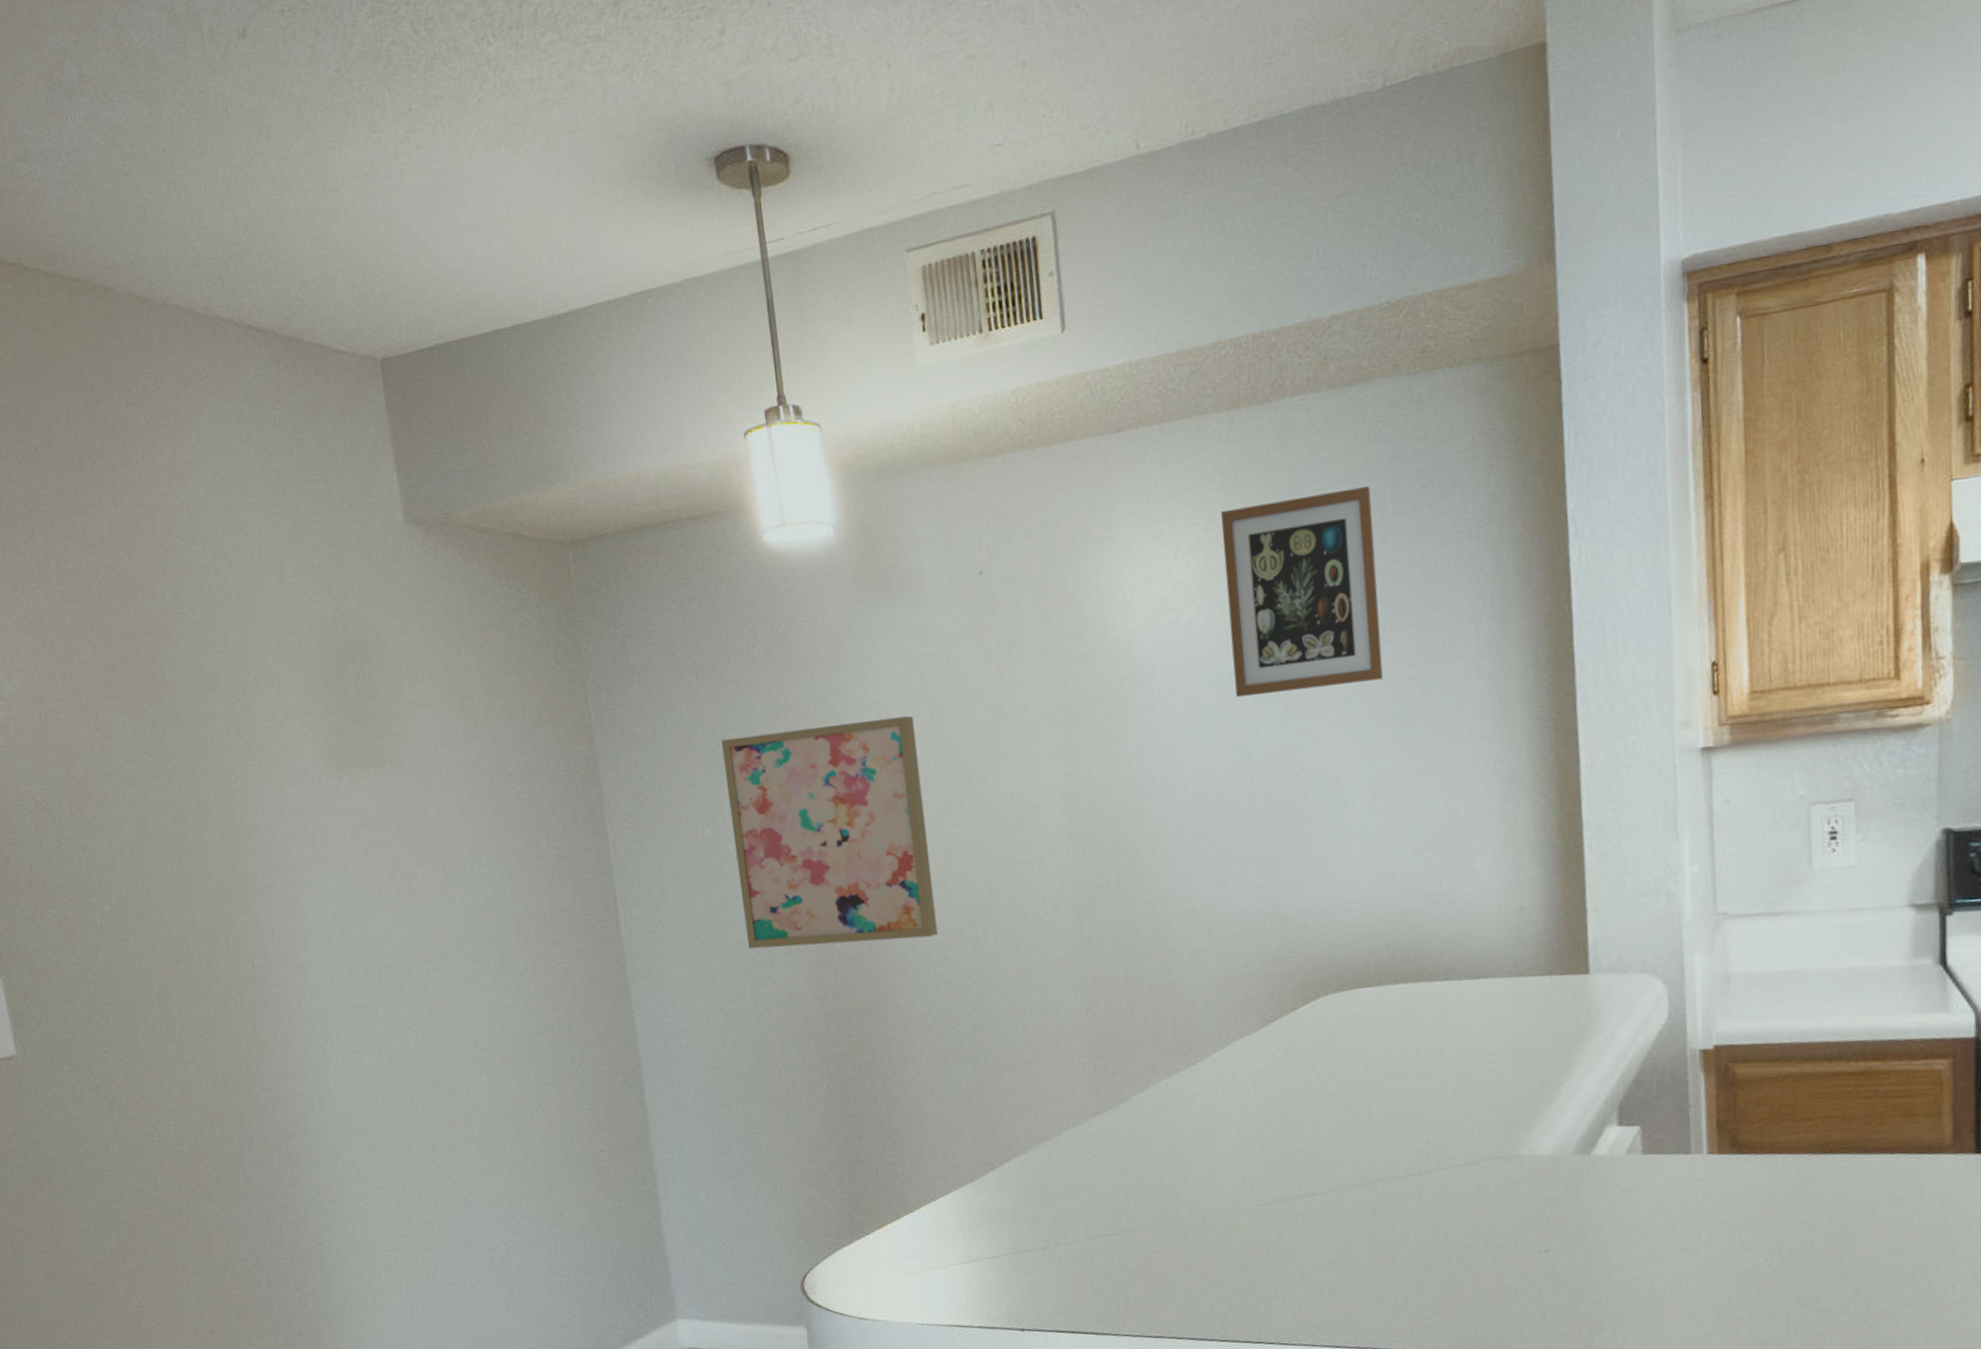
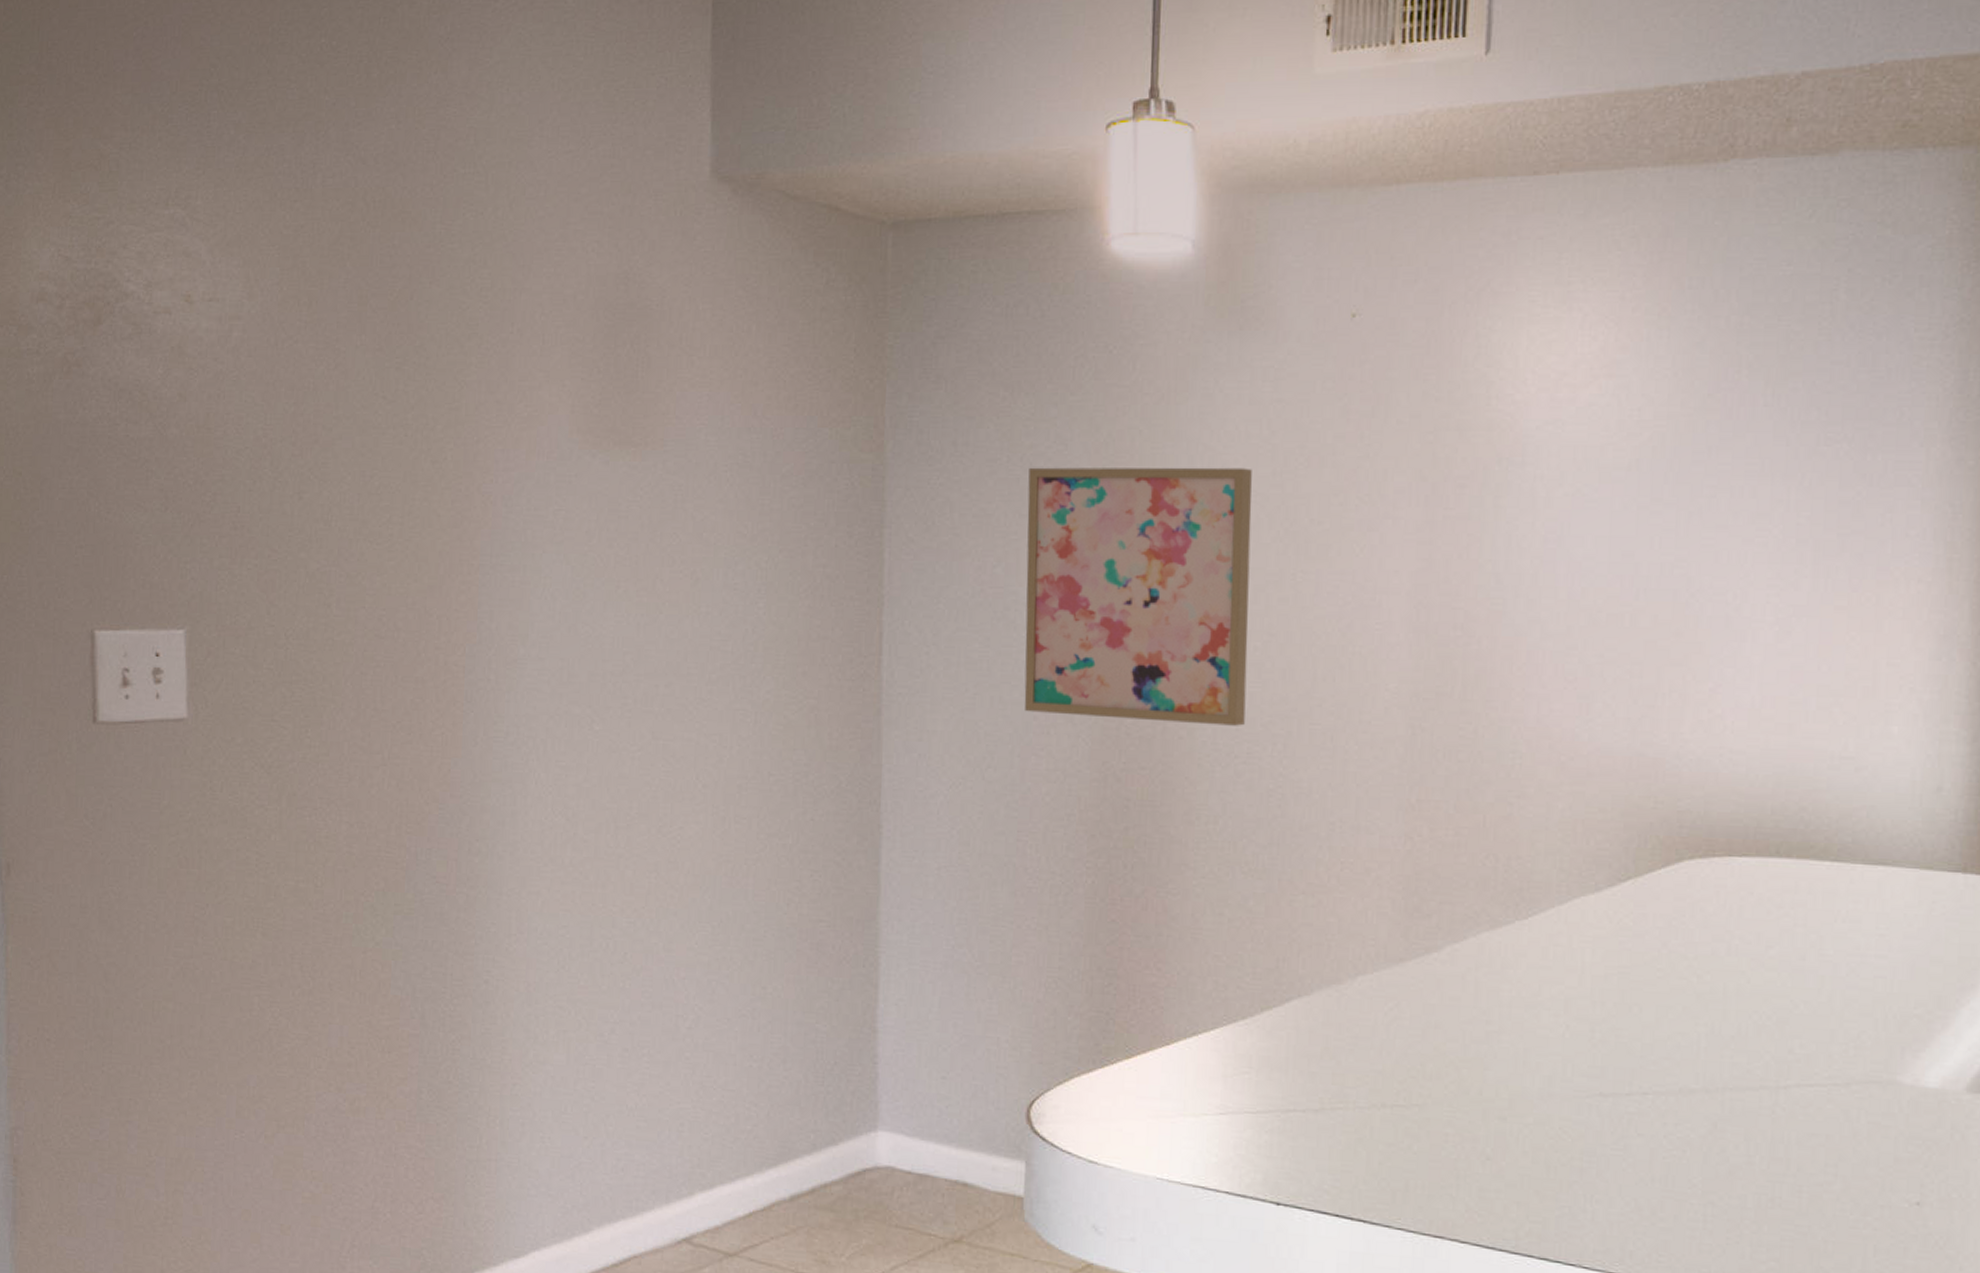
picture frame: present [1221,486,1384,698] -> none [1632,272,1822,498]

